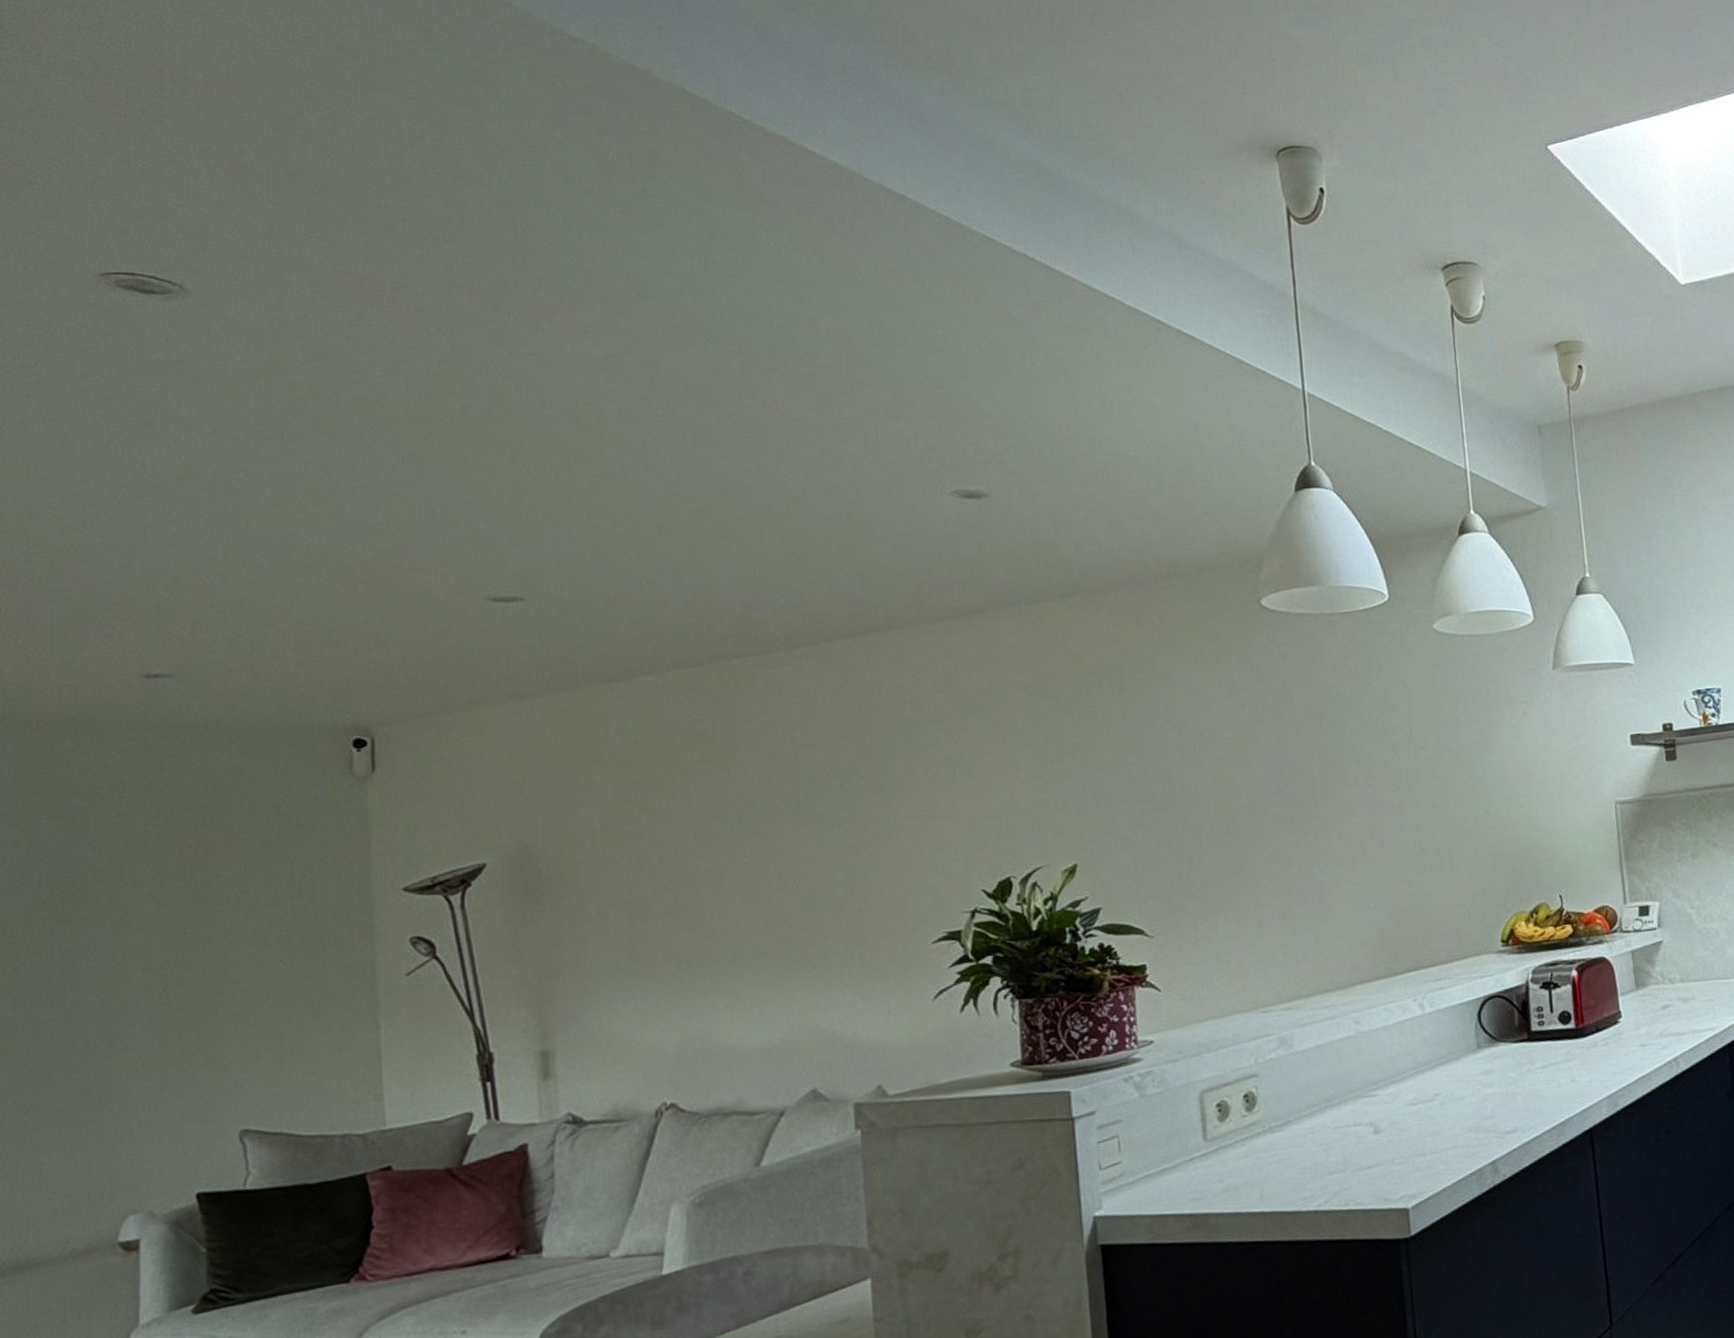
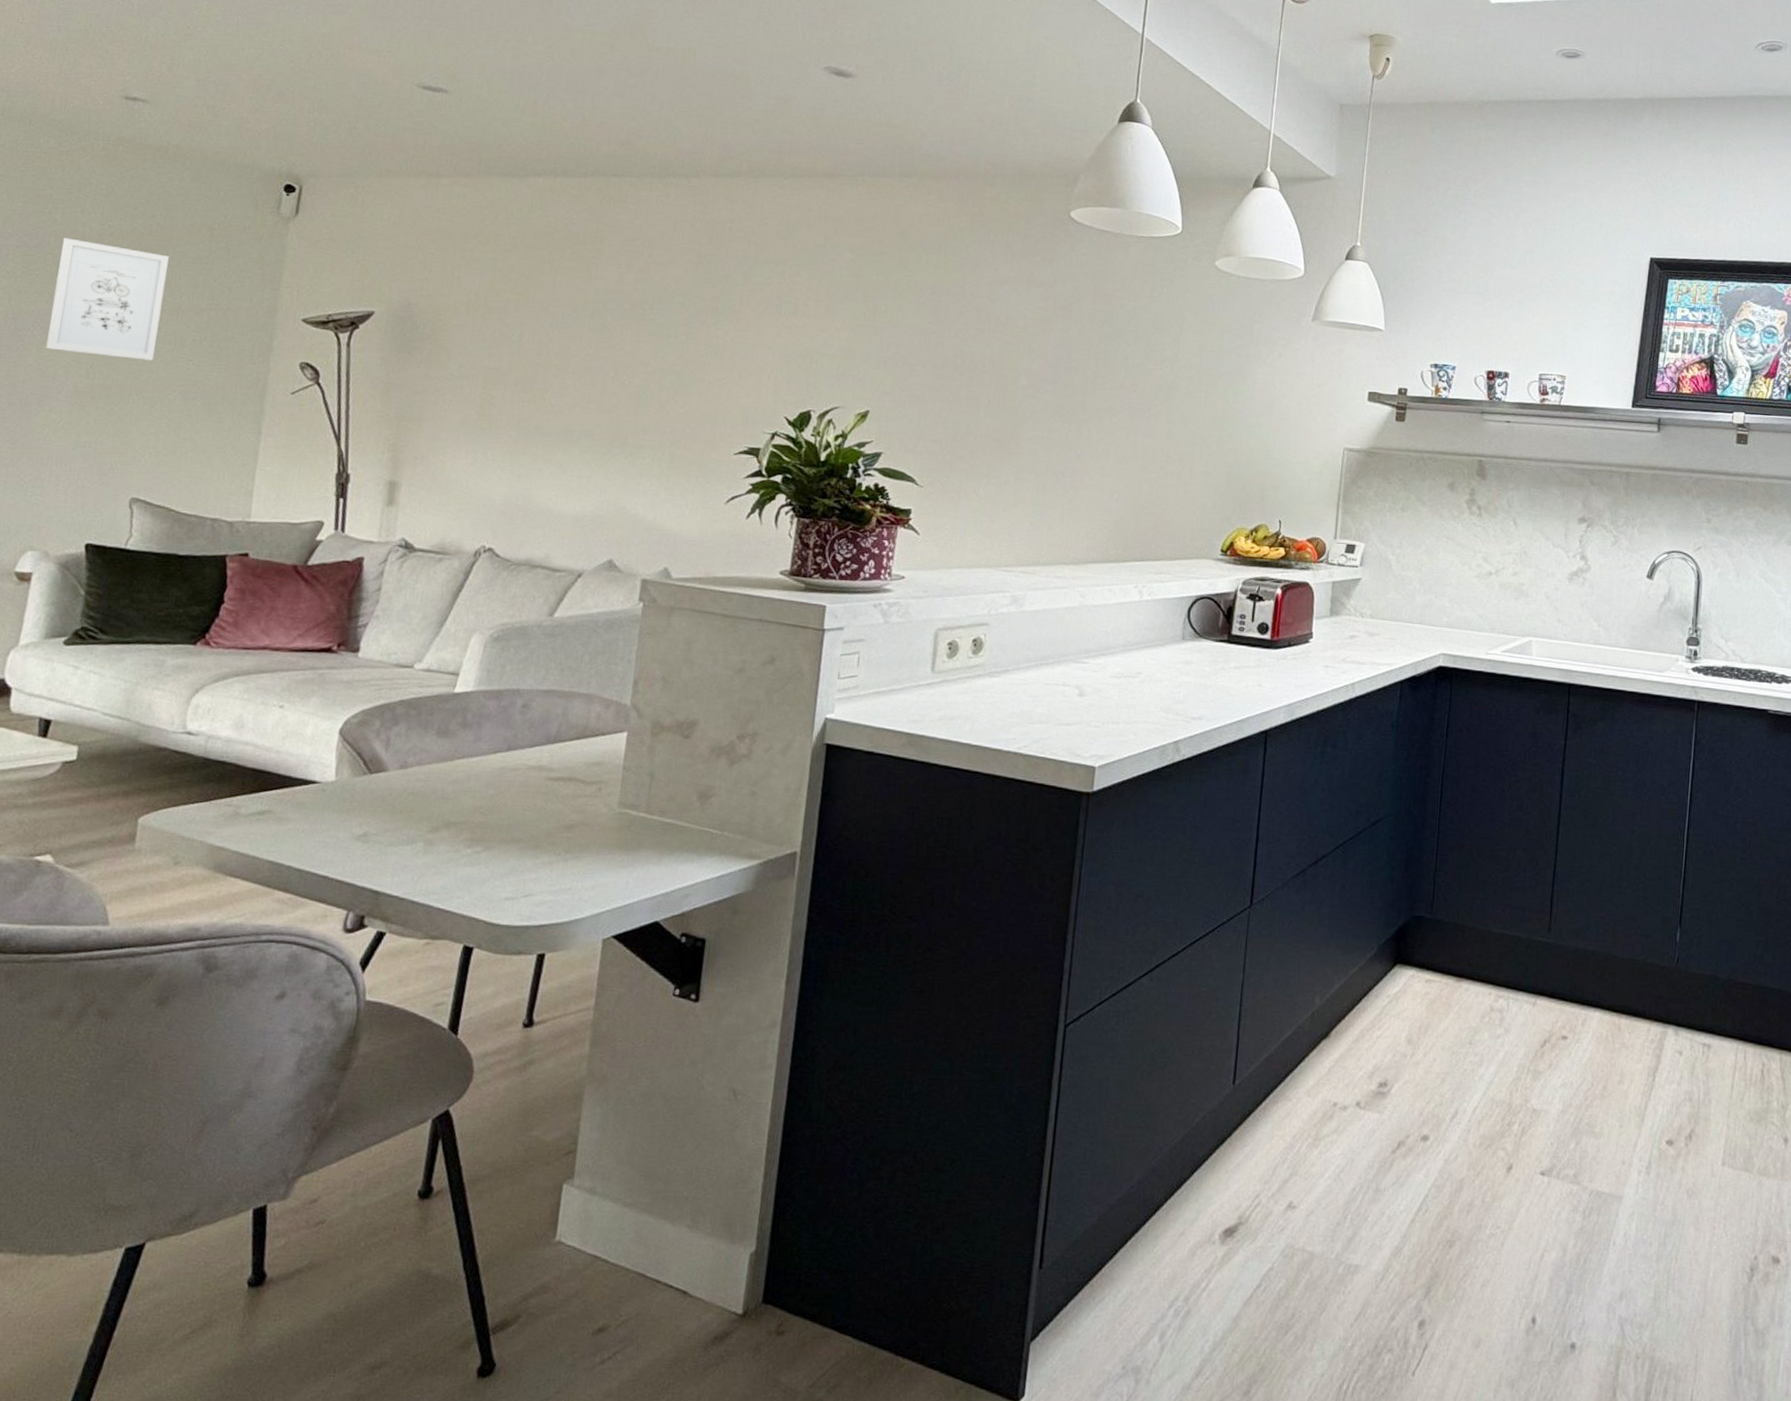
wall art: none [102,846,237,980] -> present [46,237,169,361]

